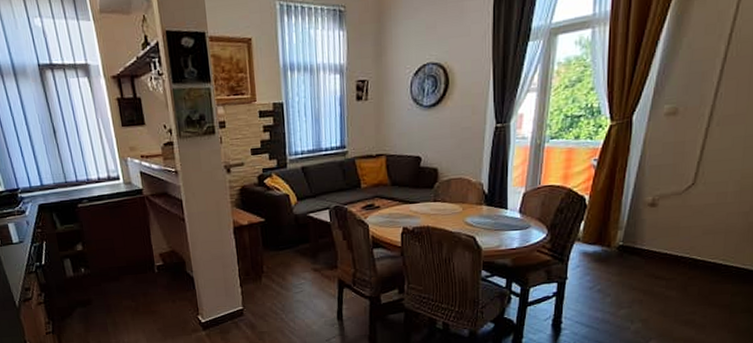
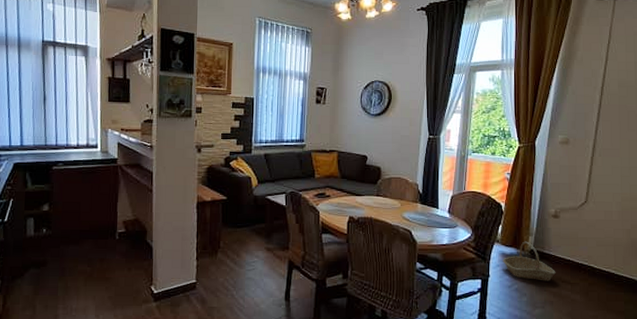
basket: none [584,236,649,279] -> present [502,241,556,281]

